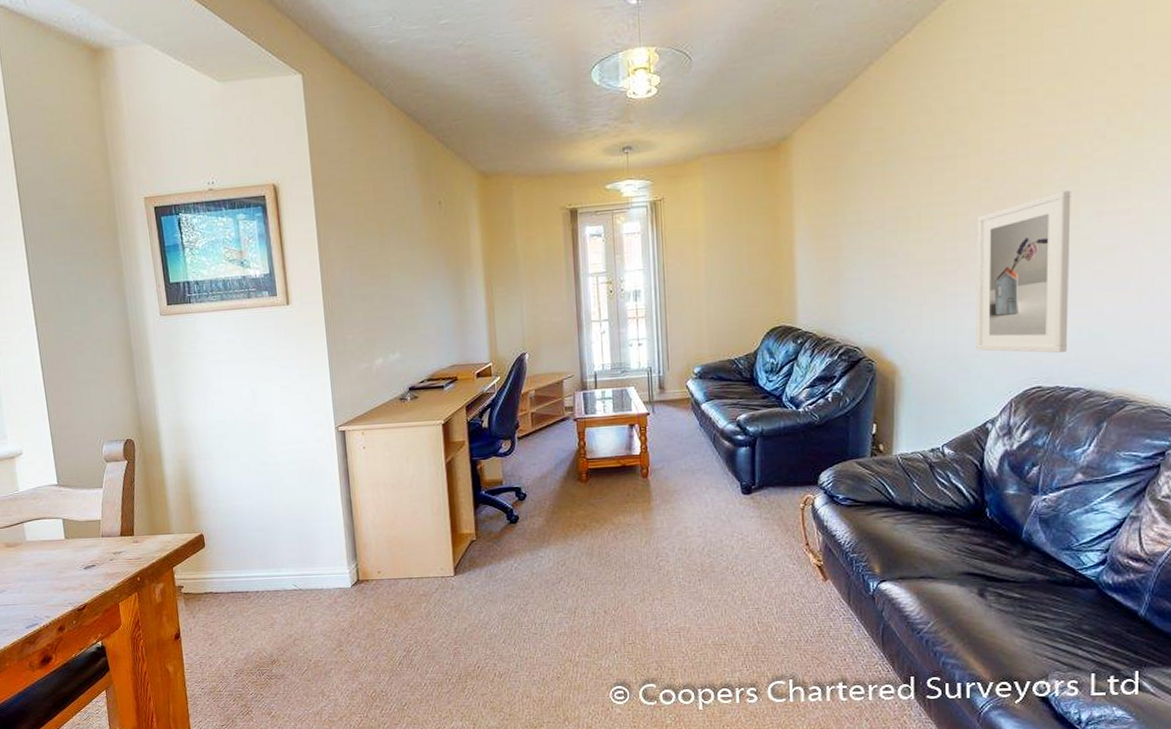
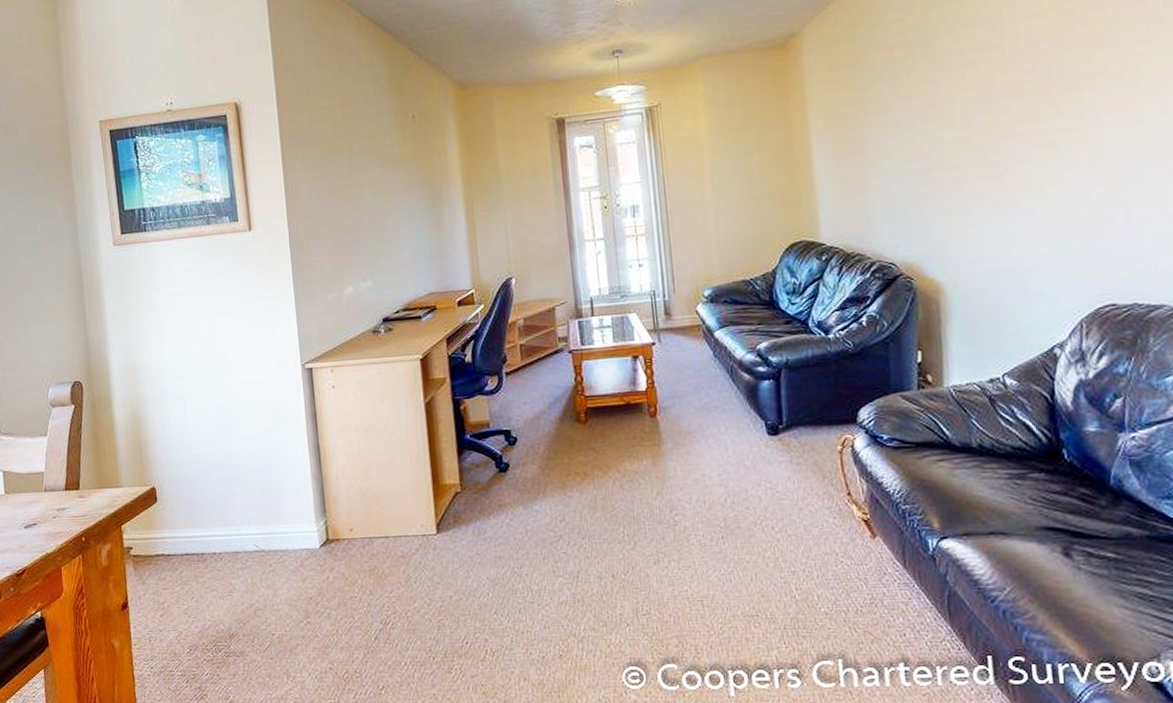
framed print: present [976,190,1071,353] -> none [1021,80,1143,265]

